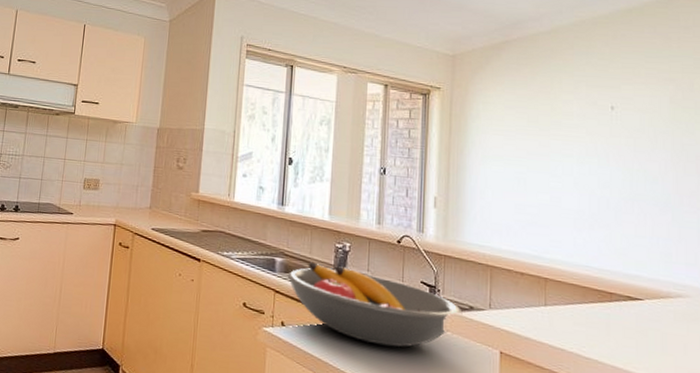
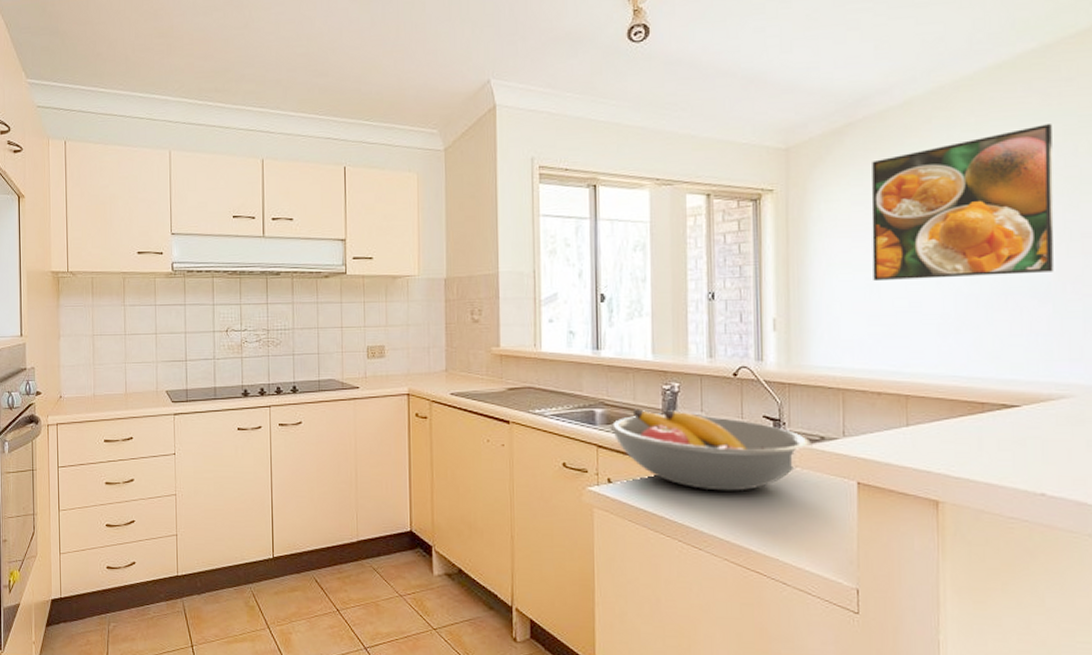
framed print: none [521,62,674,186] -> present [871,124,1054,282]

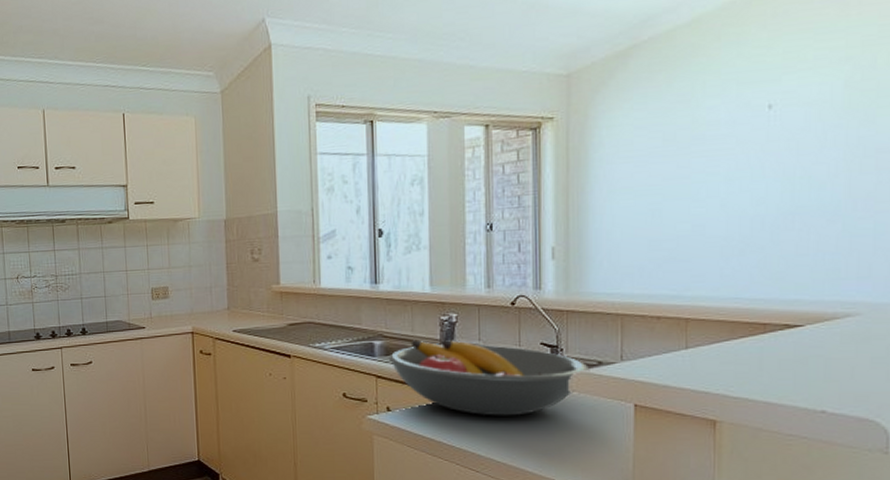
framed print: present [871,124,1054,282] -> none [655,35,849,207]

